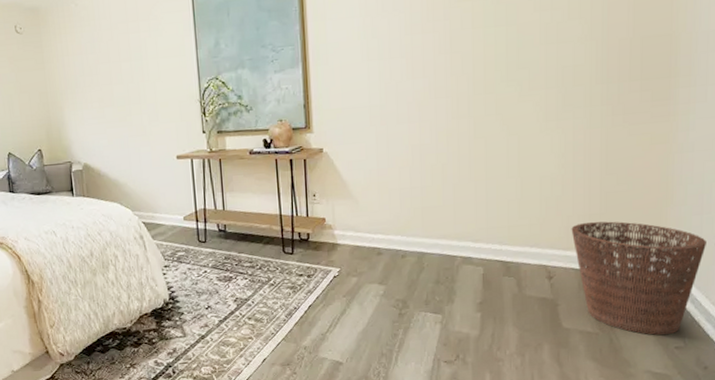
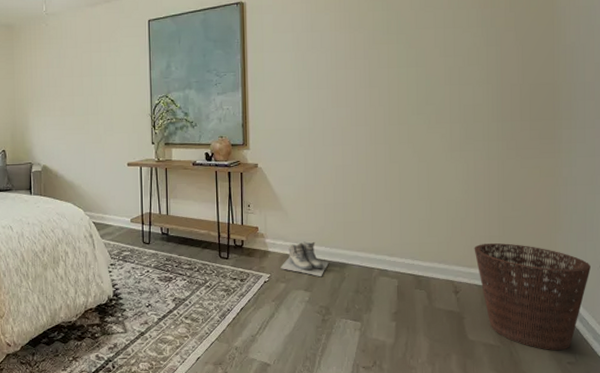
boots: none [351,230,405,269] -> present [281,241,329,277]

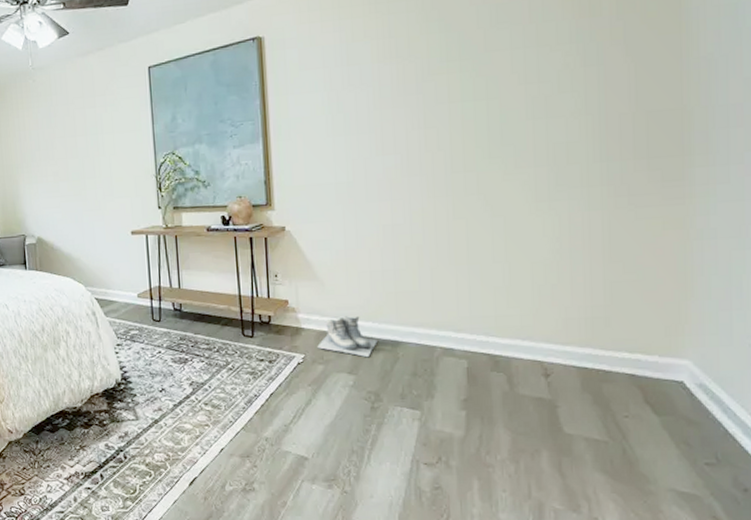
basket: present [474,242,591,350] -> none [570,314,738,447]

